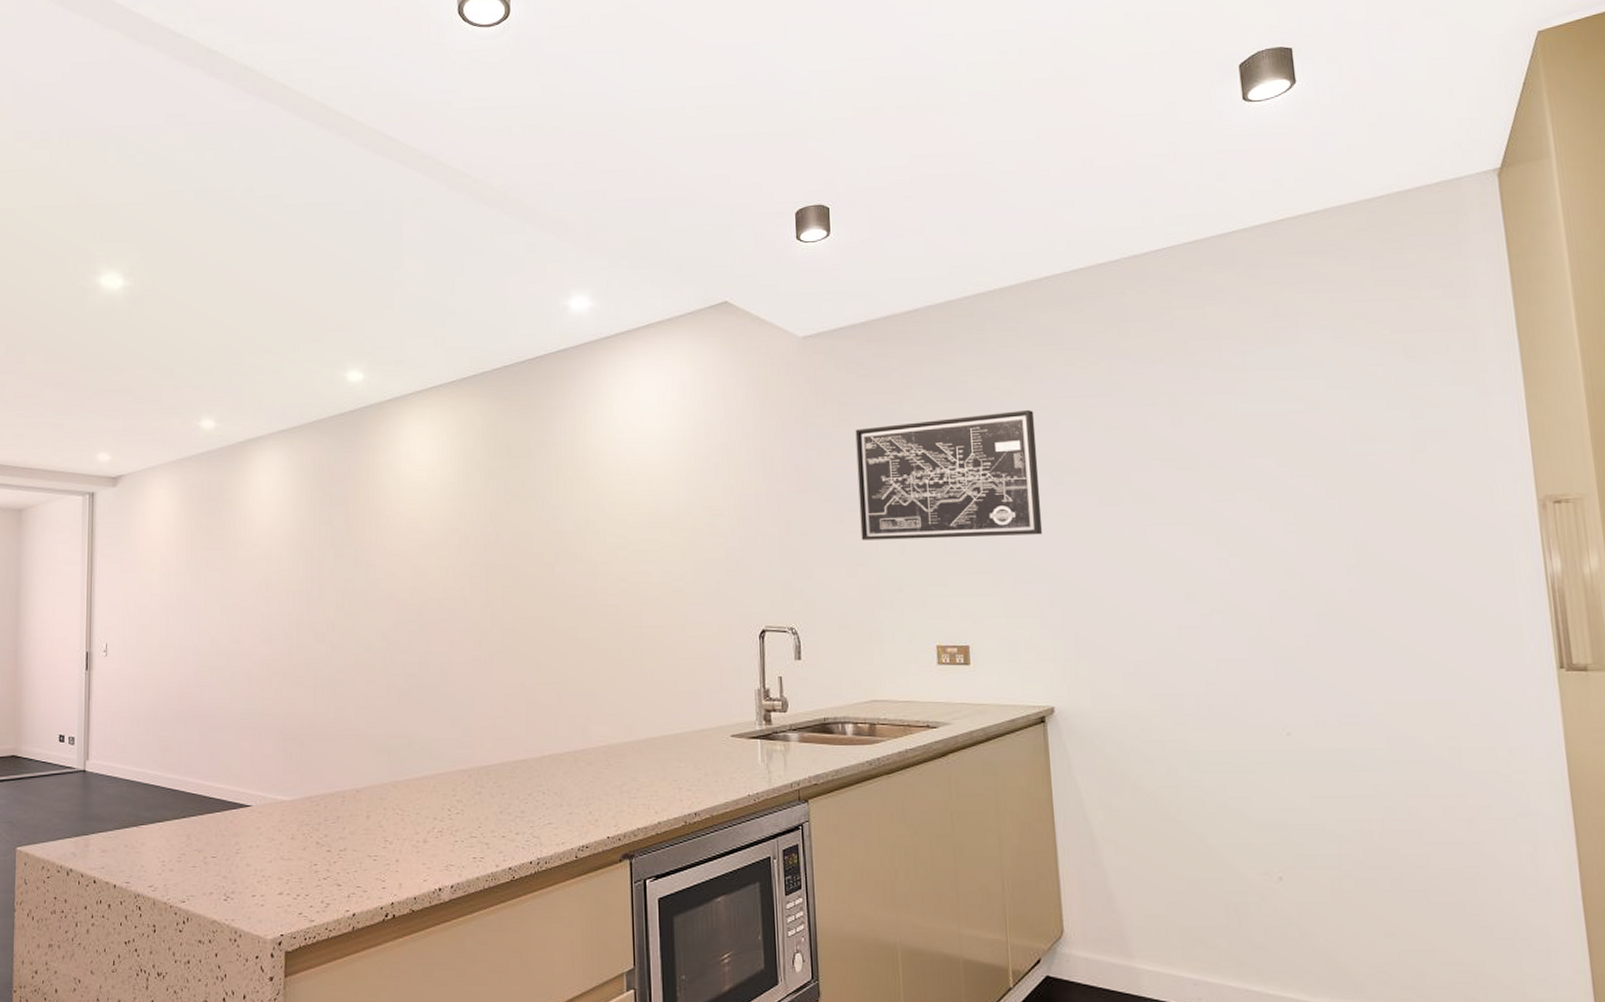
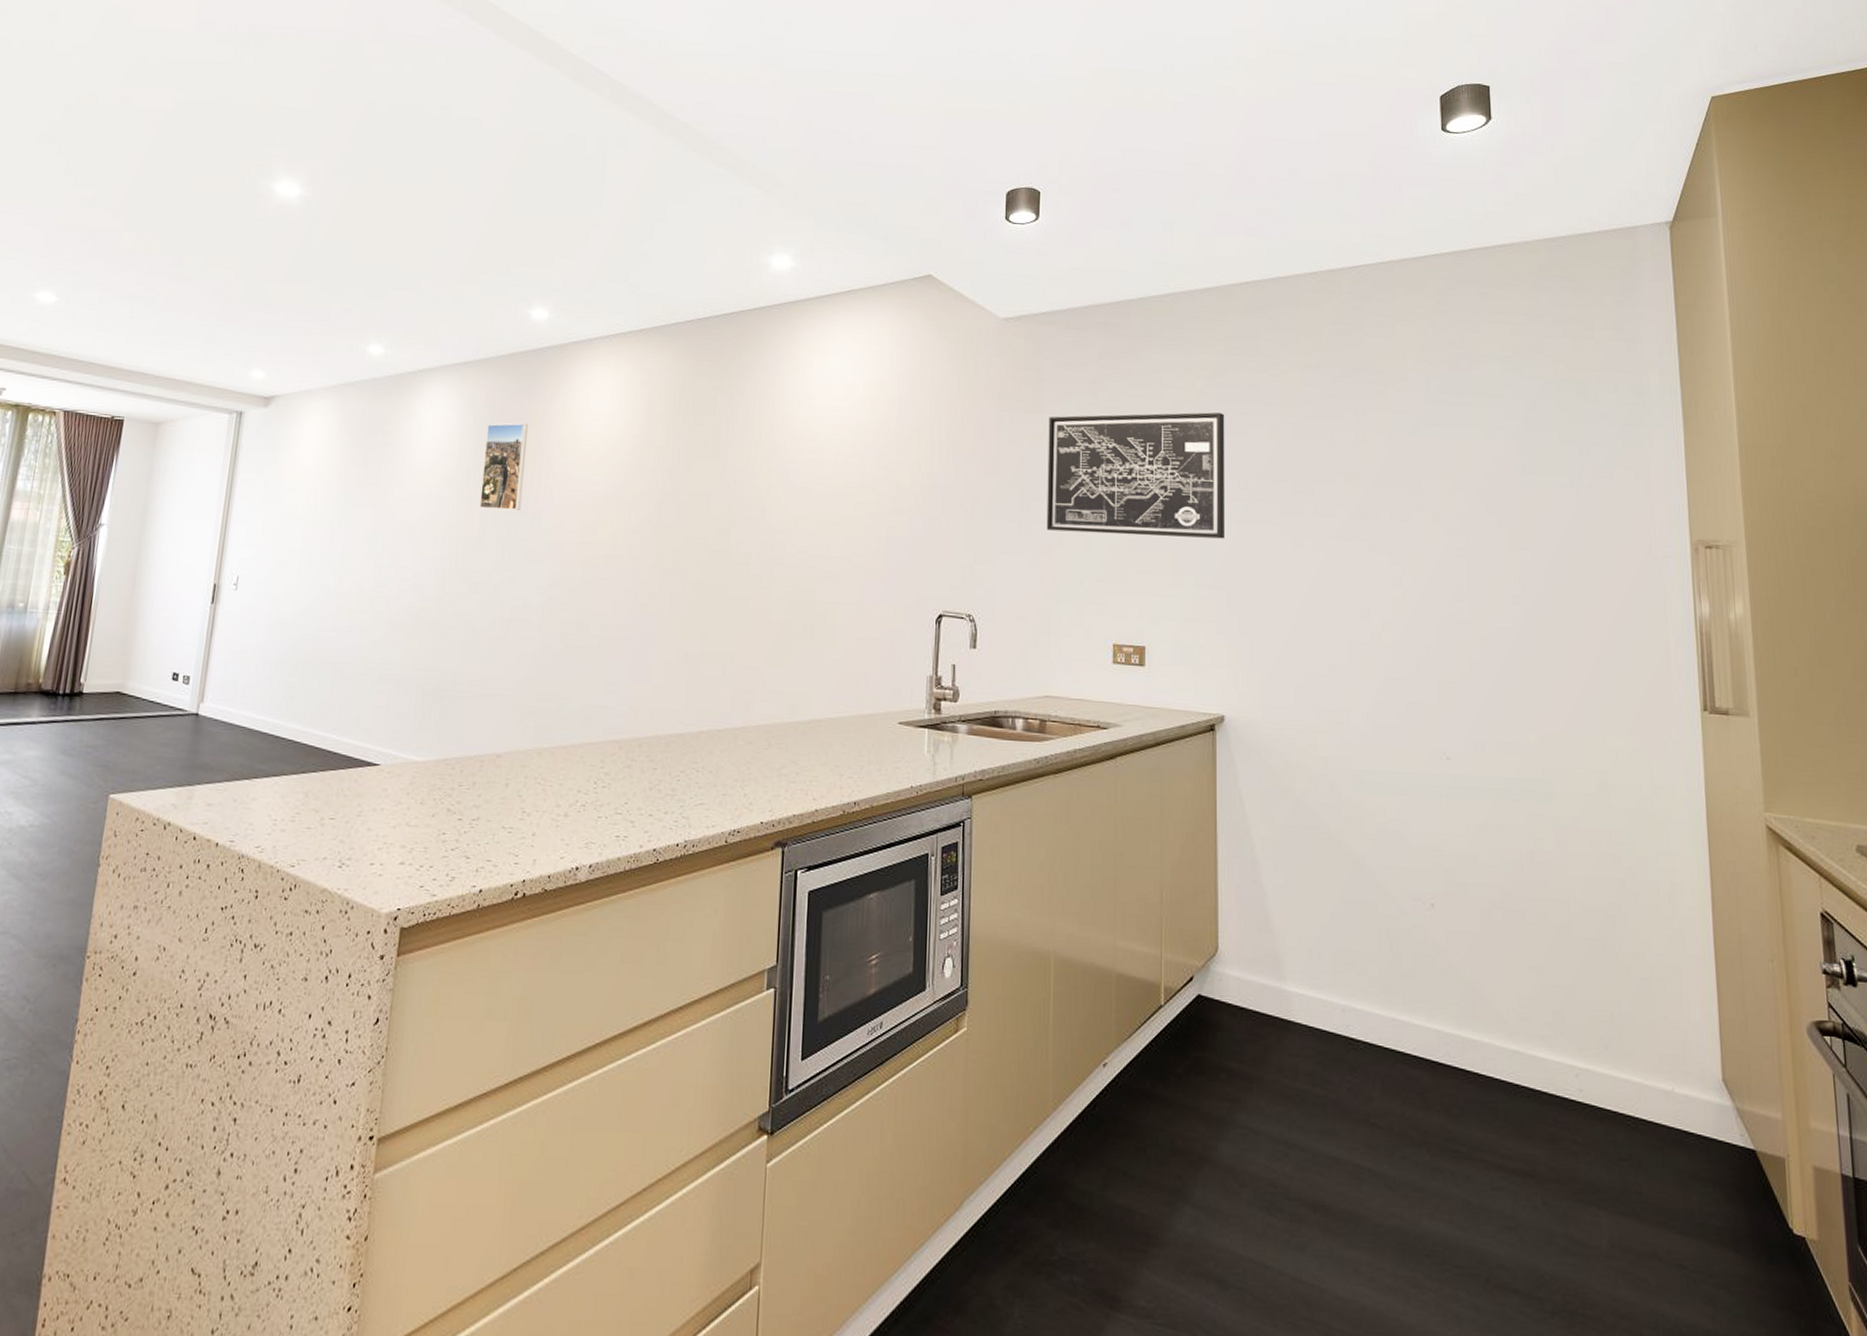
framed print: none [317,480,356,564] -> present [479,423,528,510]

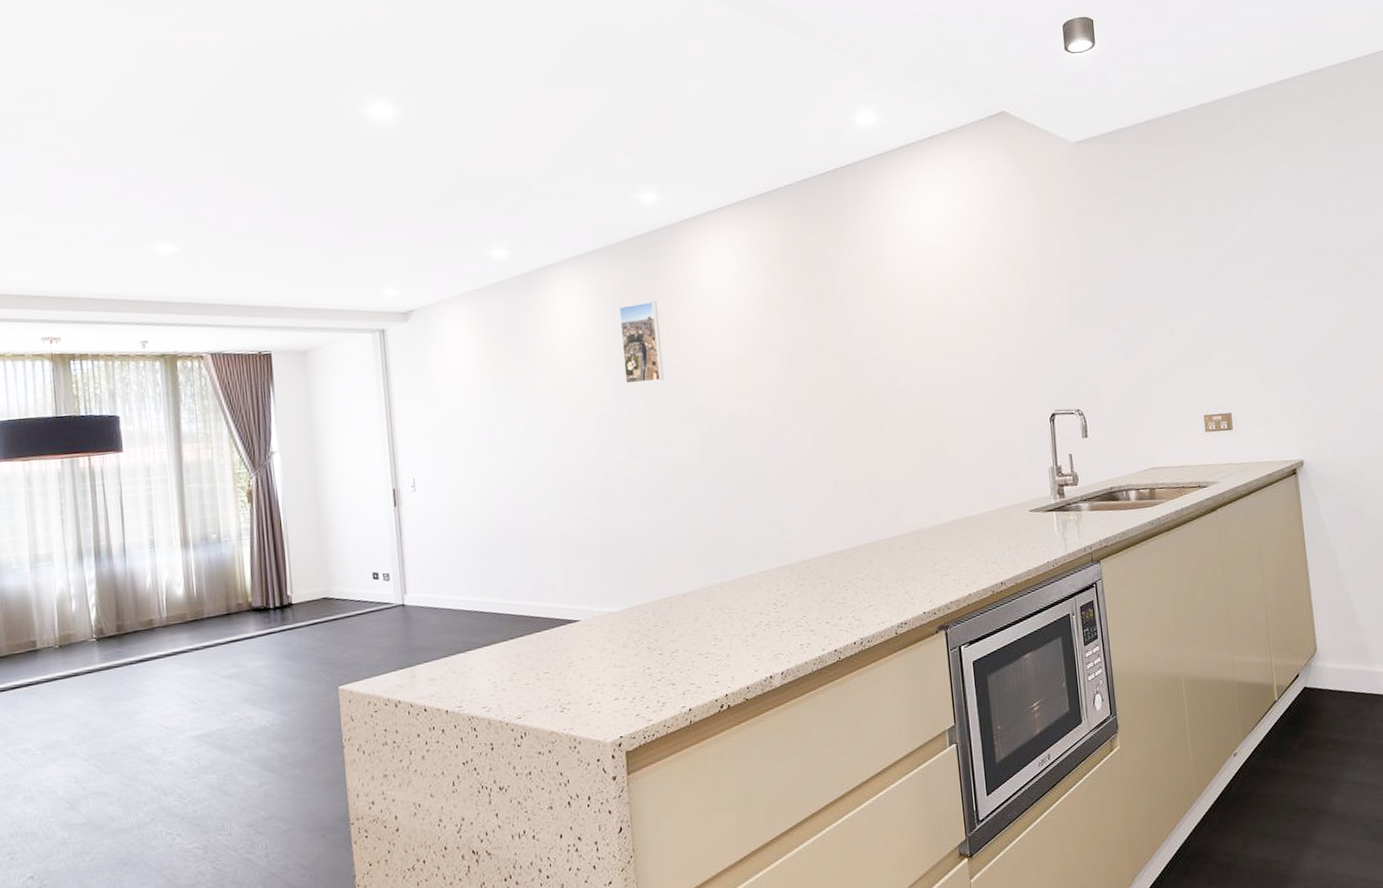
wall art: present [1046,412,1226,539] -> none [1125,201,1290,327]

